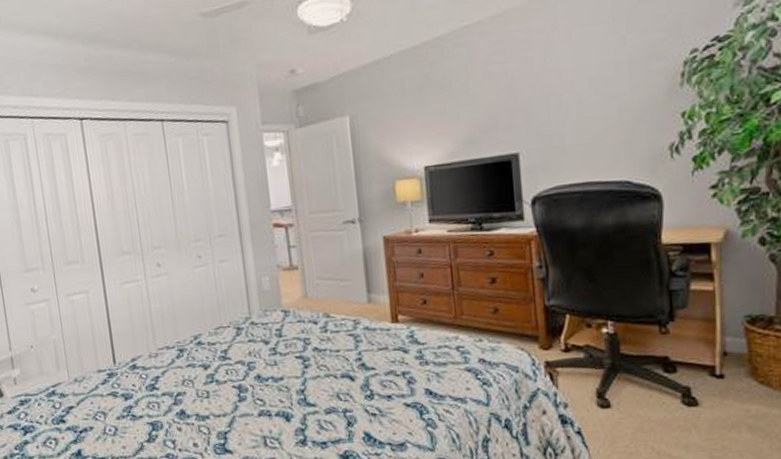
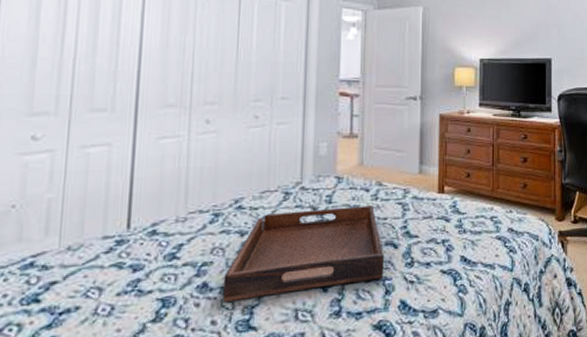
serving tray: none [196,338,344,429] -> present [222,205,385,303]

